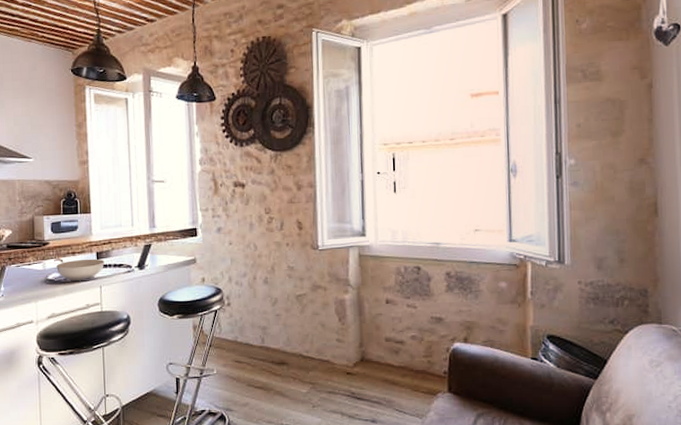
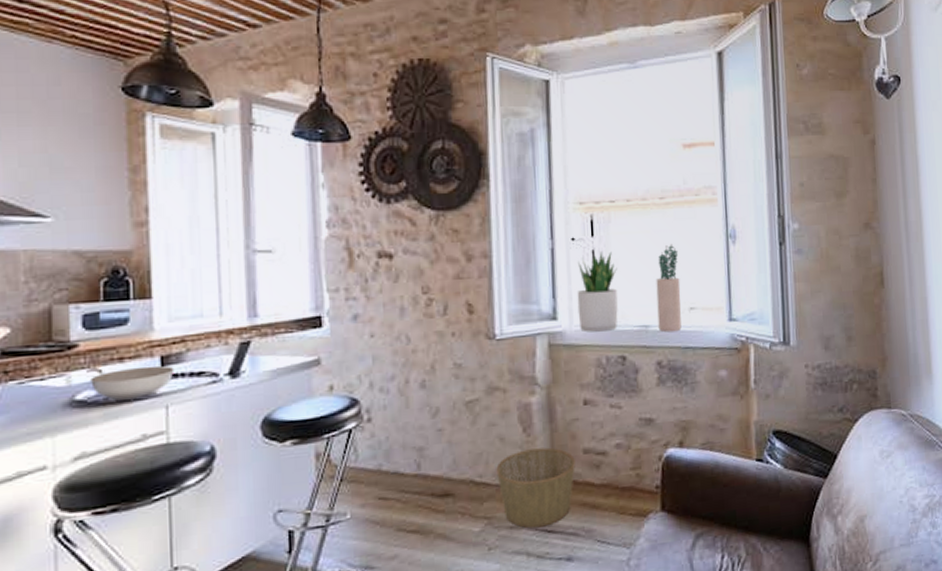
basket: none [318,334,379,395] -> present [496,447,575,529]
planter: none [381,183,414,248] -> present [577,251,618,333]
vase: none [446,177,467,249] -> present [656,244,682,333]

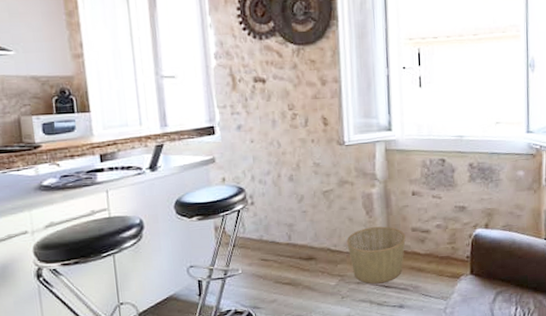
bowl: present [91,365,175,402] -> none [52,161,110,187]
planter: present [577,251,618,333] -> none [407,78,439,141]
vase: present [656,244,682,333] -> none [469,72,489,141]

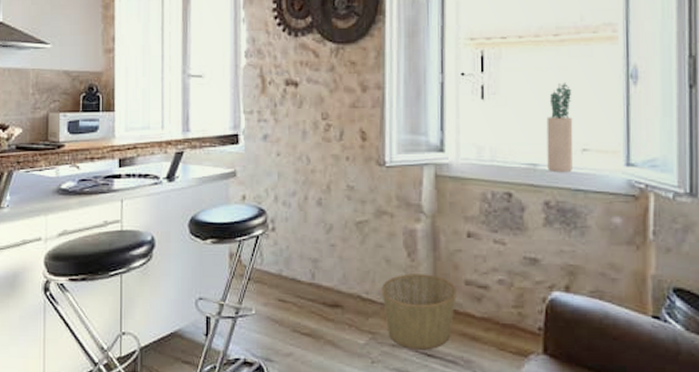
vase: none [469,72,489,141] -> present [546,82,573,173]

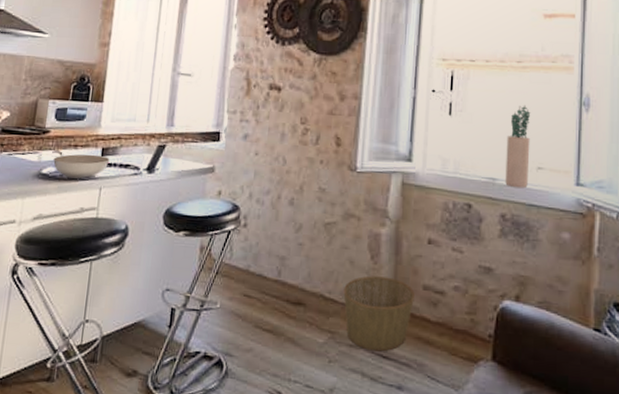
bowl: none [72,166,128,193] -> present [53,154,110,180]

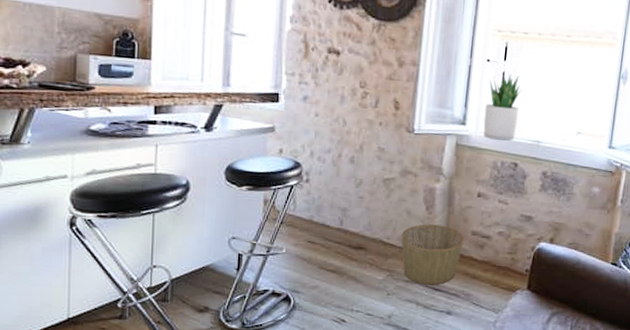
bowl: present [53,154,110,180] -> none [102,111,164,137]
planter: none [431,105,471,180] -> present [483,74,522,142]
vase: present [505,105,531,189] -> none [548,76,576,150]

